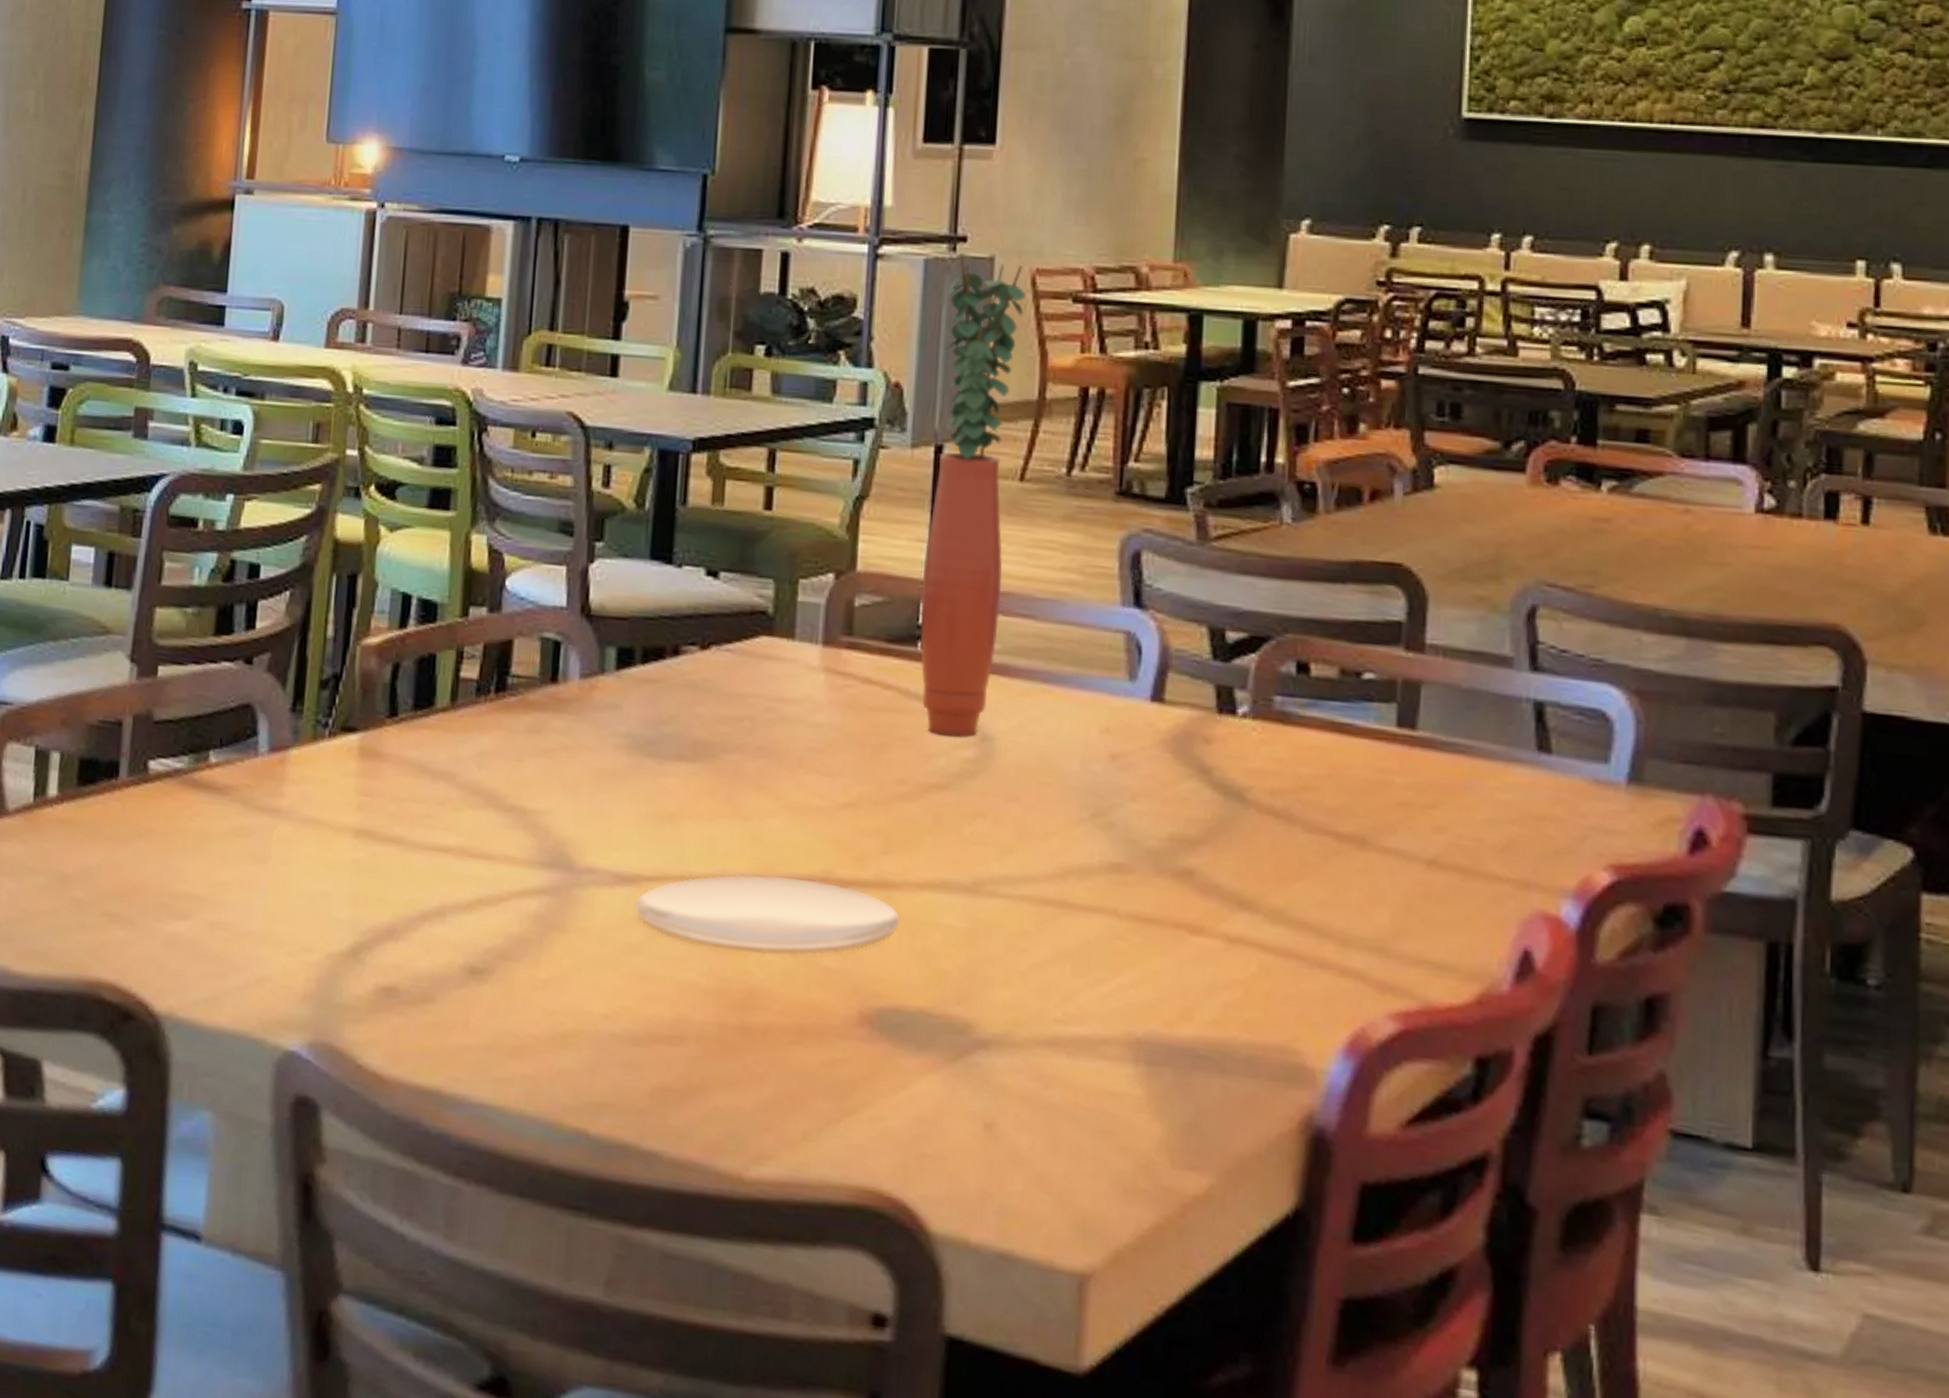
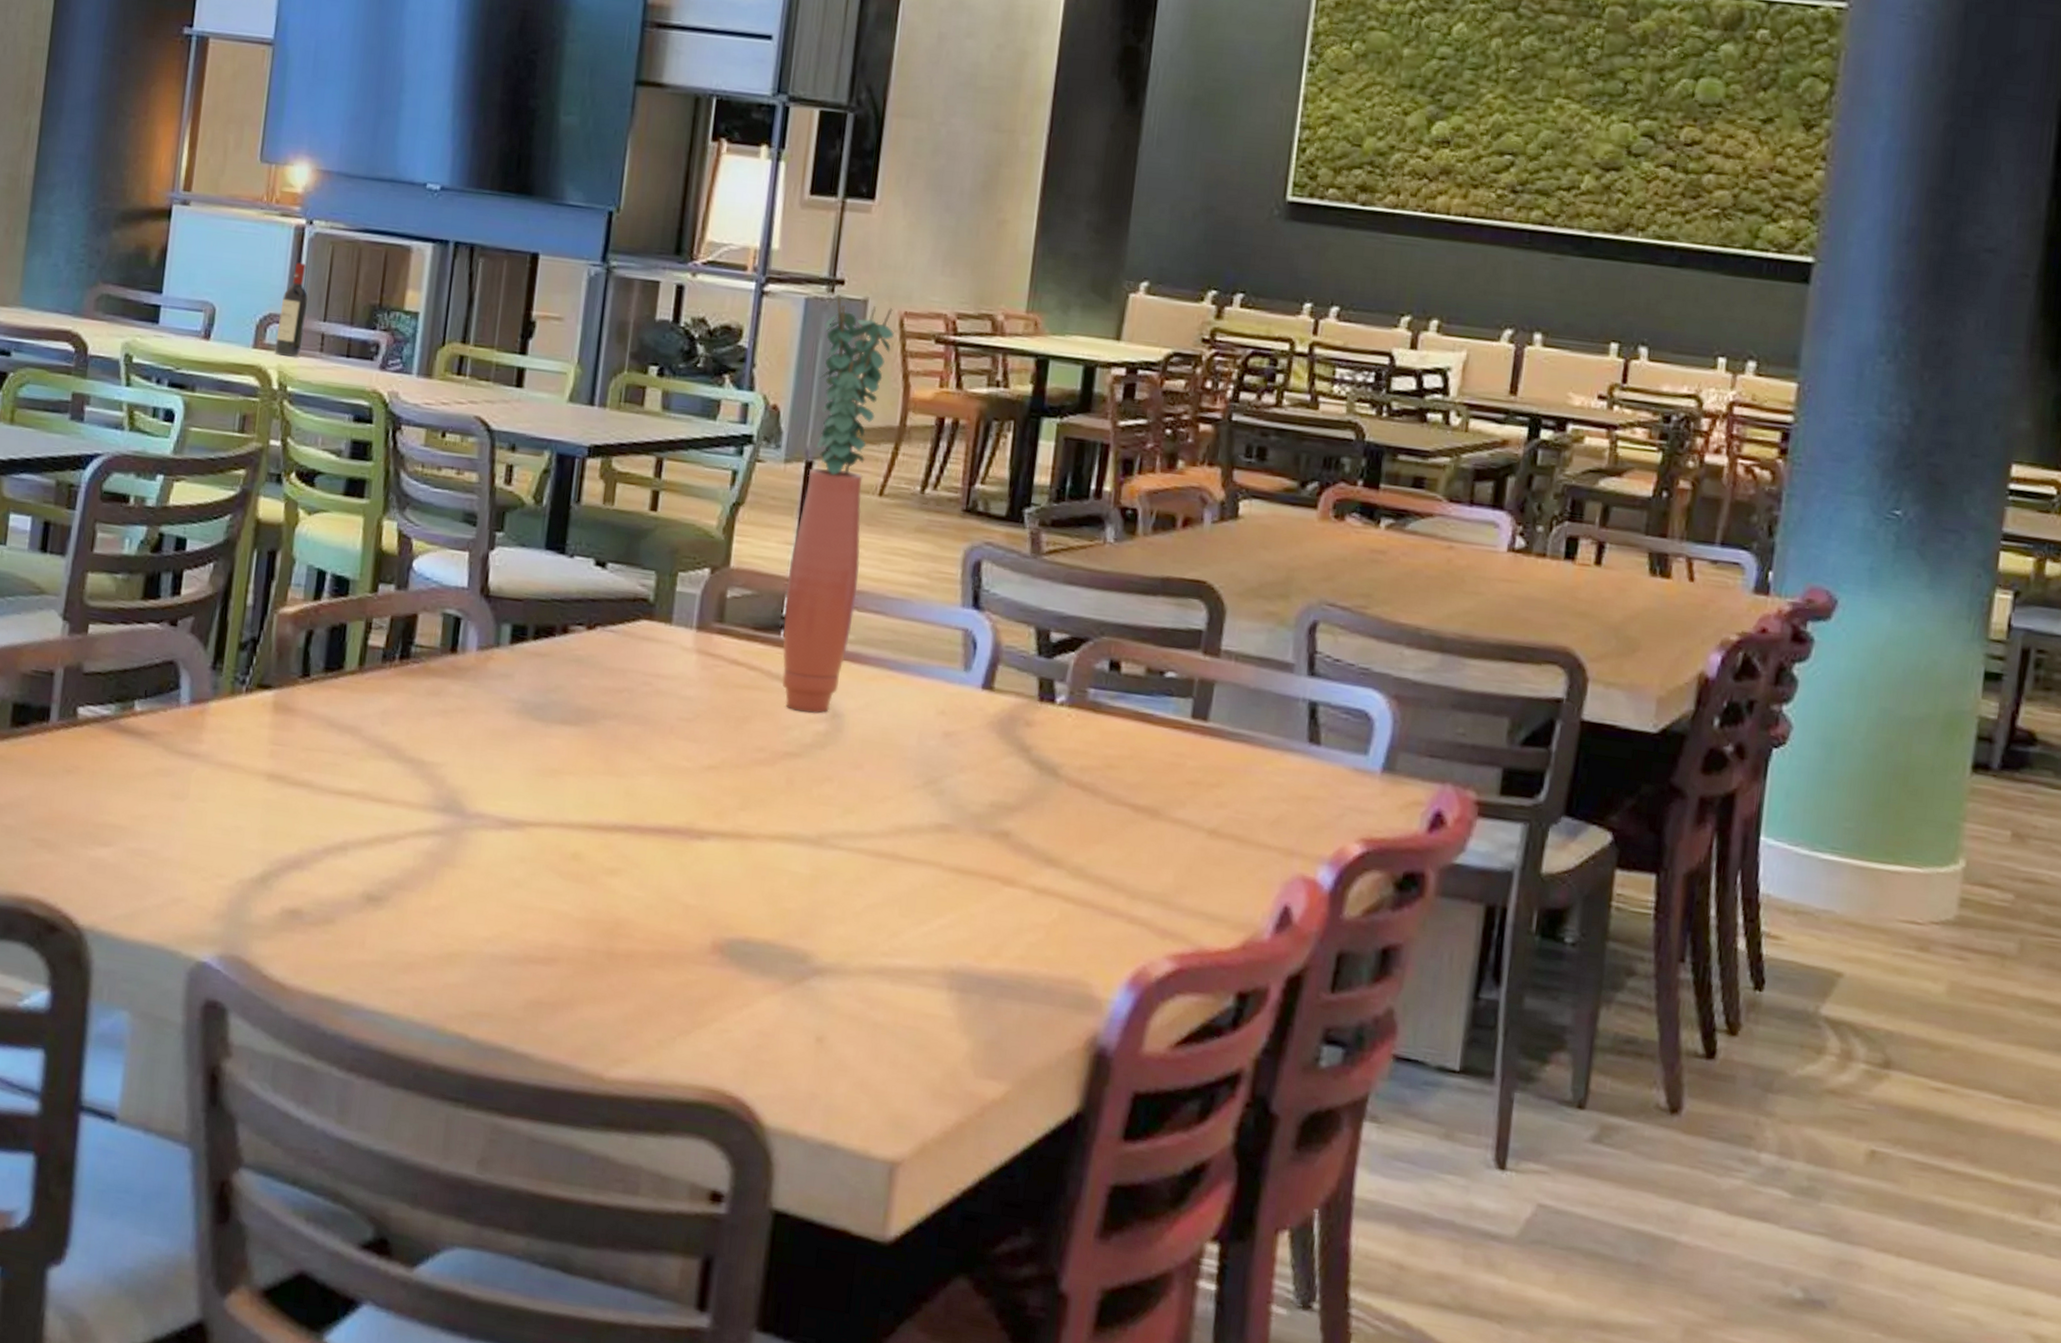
wine bottle: none [348,250,383,356] -> present [274,262,309,357]
plate: present [634,874,902,956] -> none [517,823,754,894]

